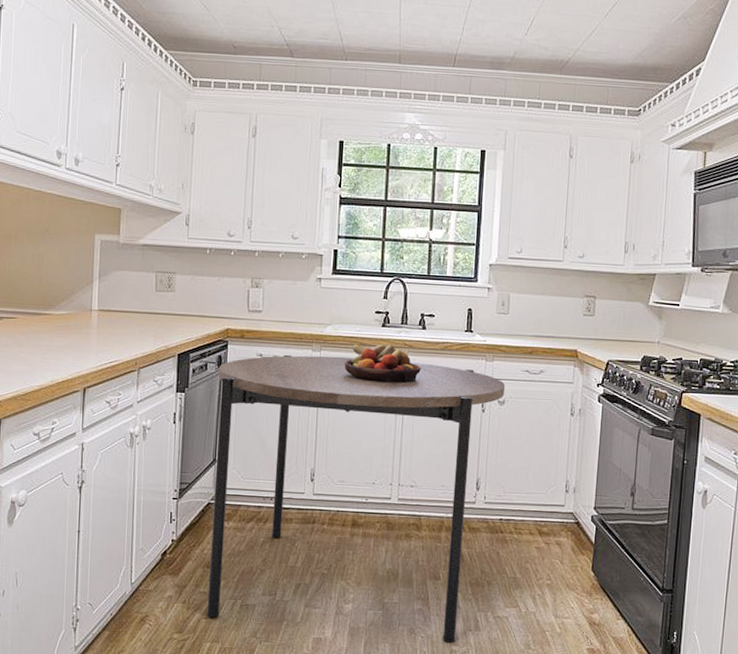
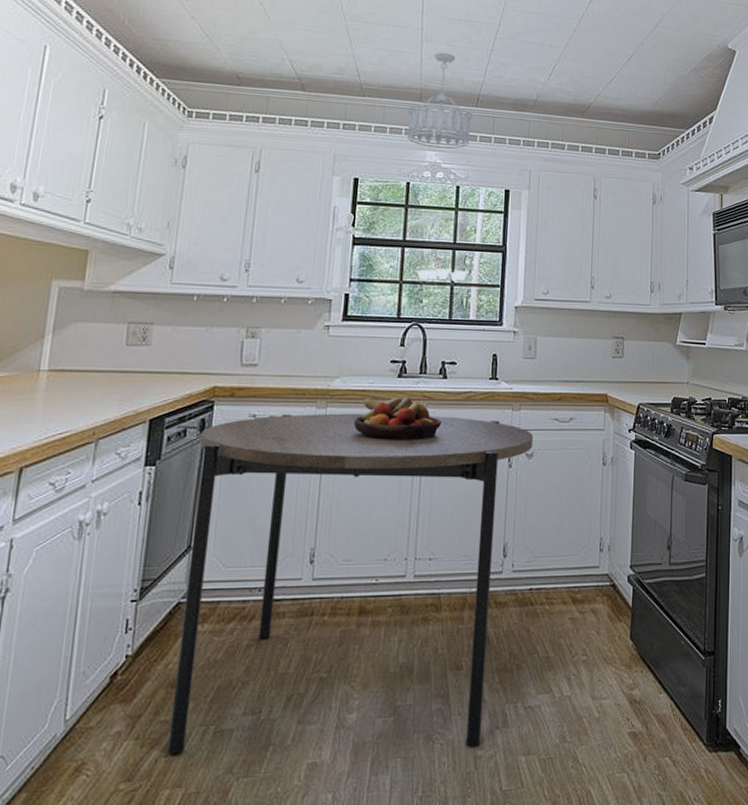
ceiling light fixture: none [387,11,451,111] -> present [407,52,474,149]

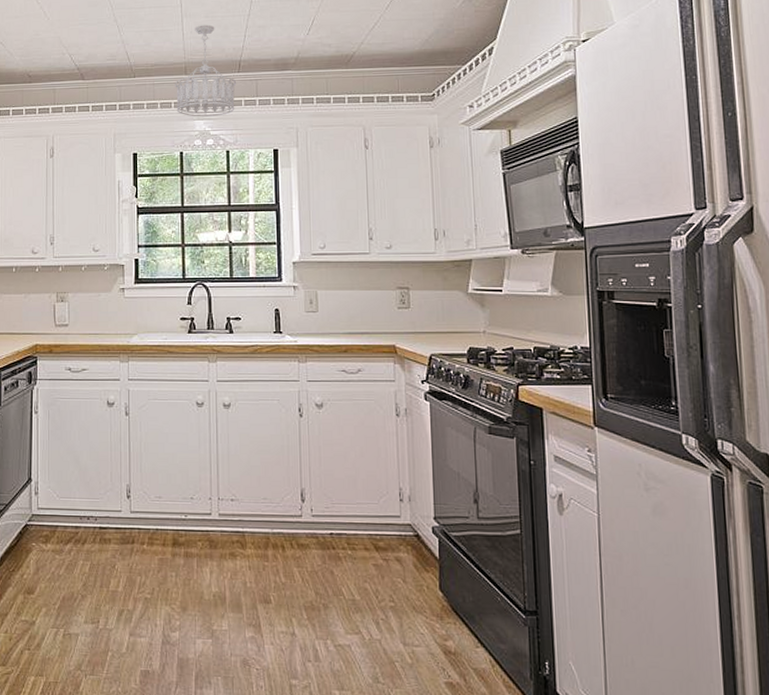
dining table: present [167,413,534,755] -> none [29,366,322,676]
fruit bowl: present [353,396,442,441] -> none [153,350,232,391]

